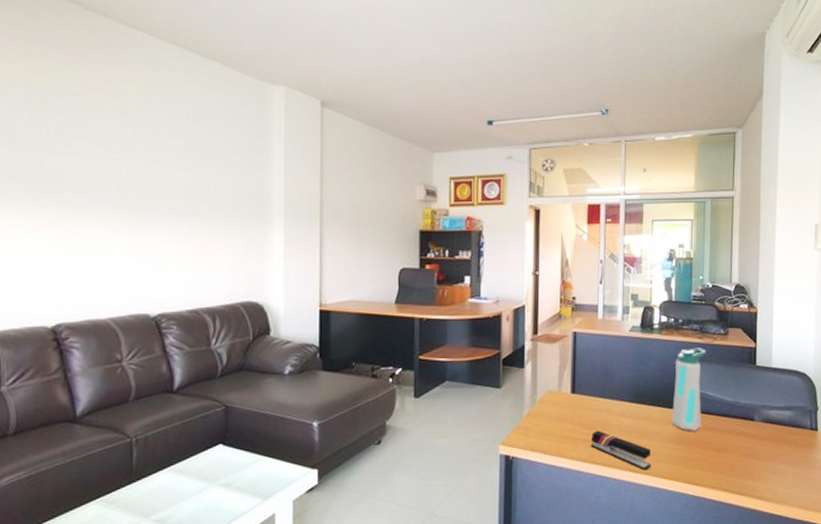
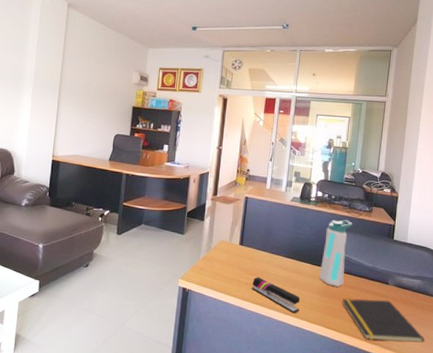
notepad: none [701,440,801,491] -> present [342,298,424,343]

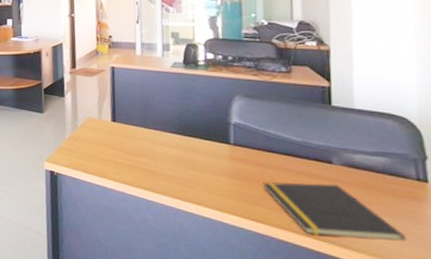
stapler: present [251,277,300,314] -> none [134,157,204,201]
water bottle: present [319,220,353,287] -> none [224,85,264,168]

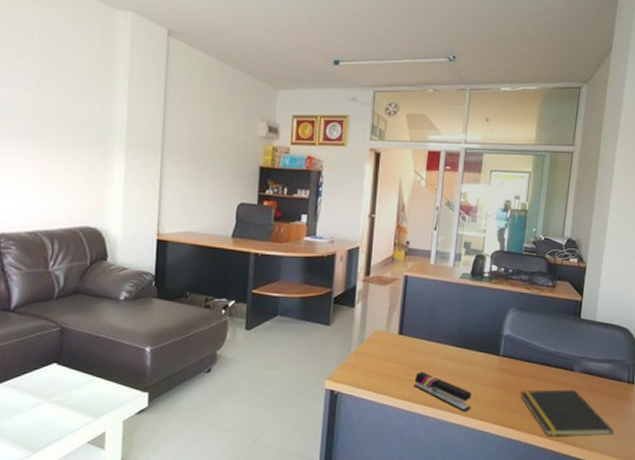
stapler: none [134,157,204,201] -> present [414,371,472,412]

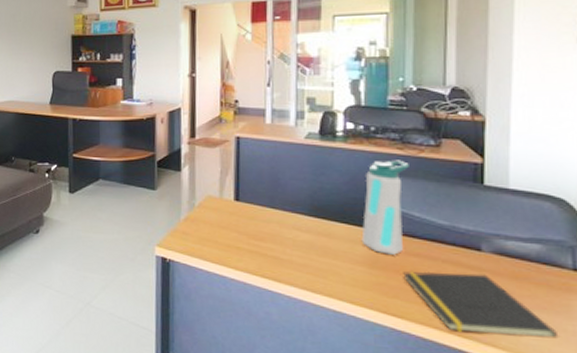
stapler: present [414,371,472,412] -> none [258,242,336,292]
water bottle: none [494,298,533,377] -> present [361,160,409,255]

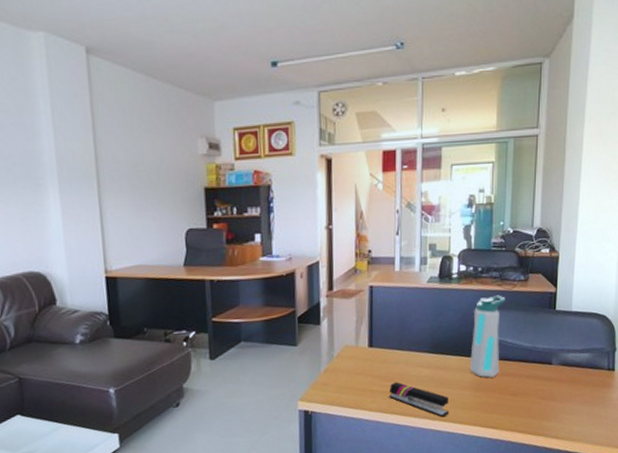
stapler: none [258,242,336,292] -> present [389,381,450,418]
notepad: present [403,271,557,339] -> none [499,382,596,432]

